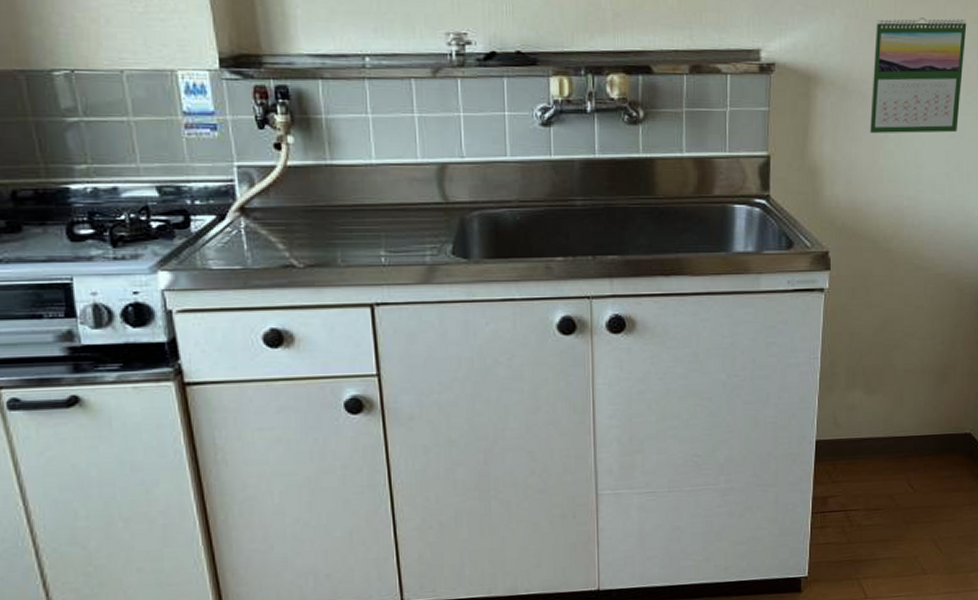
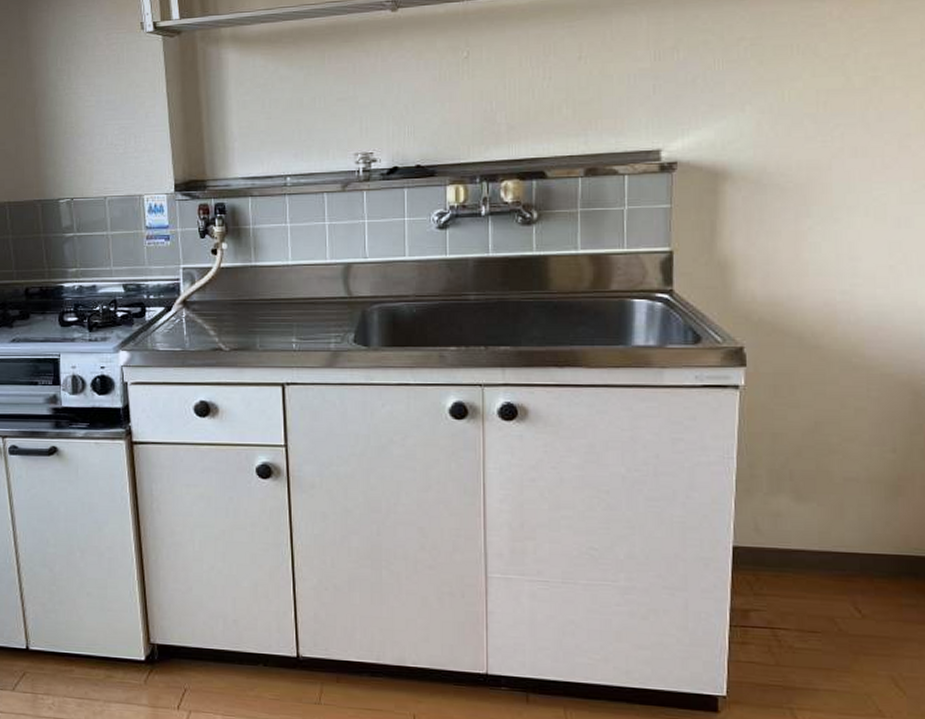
calendar: present [869,18,967,133] -> none [789,105,910,226]

